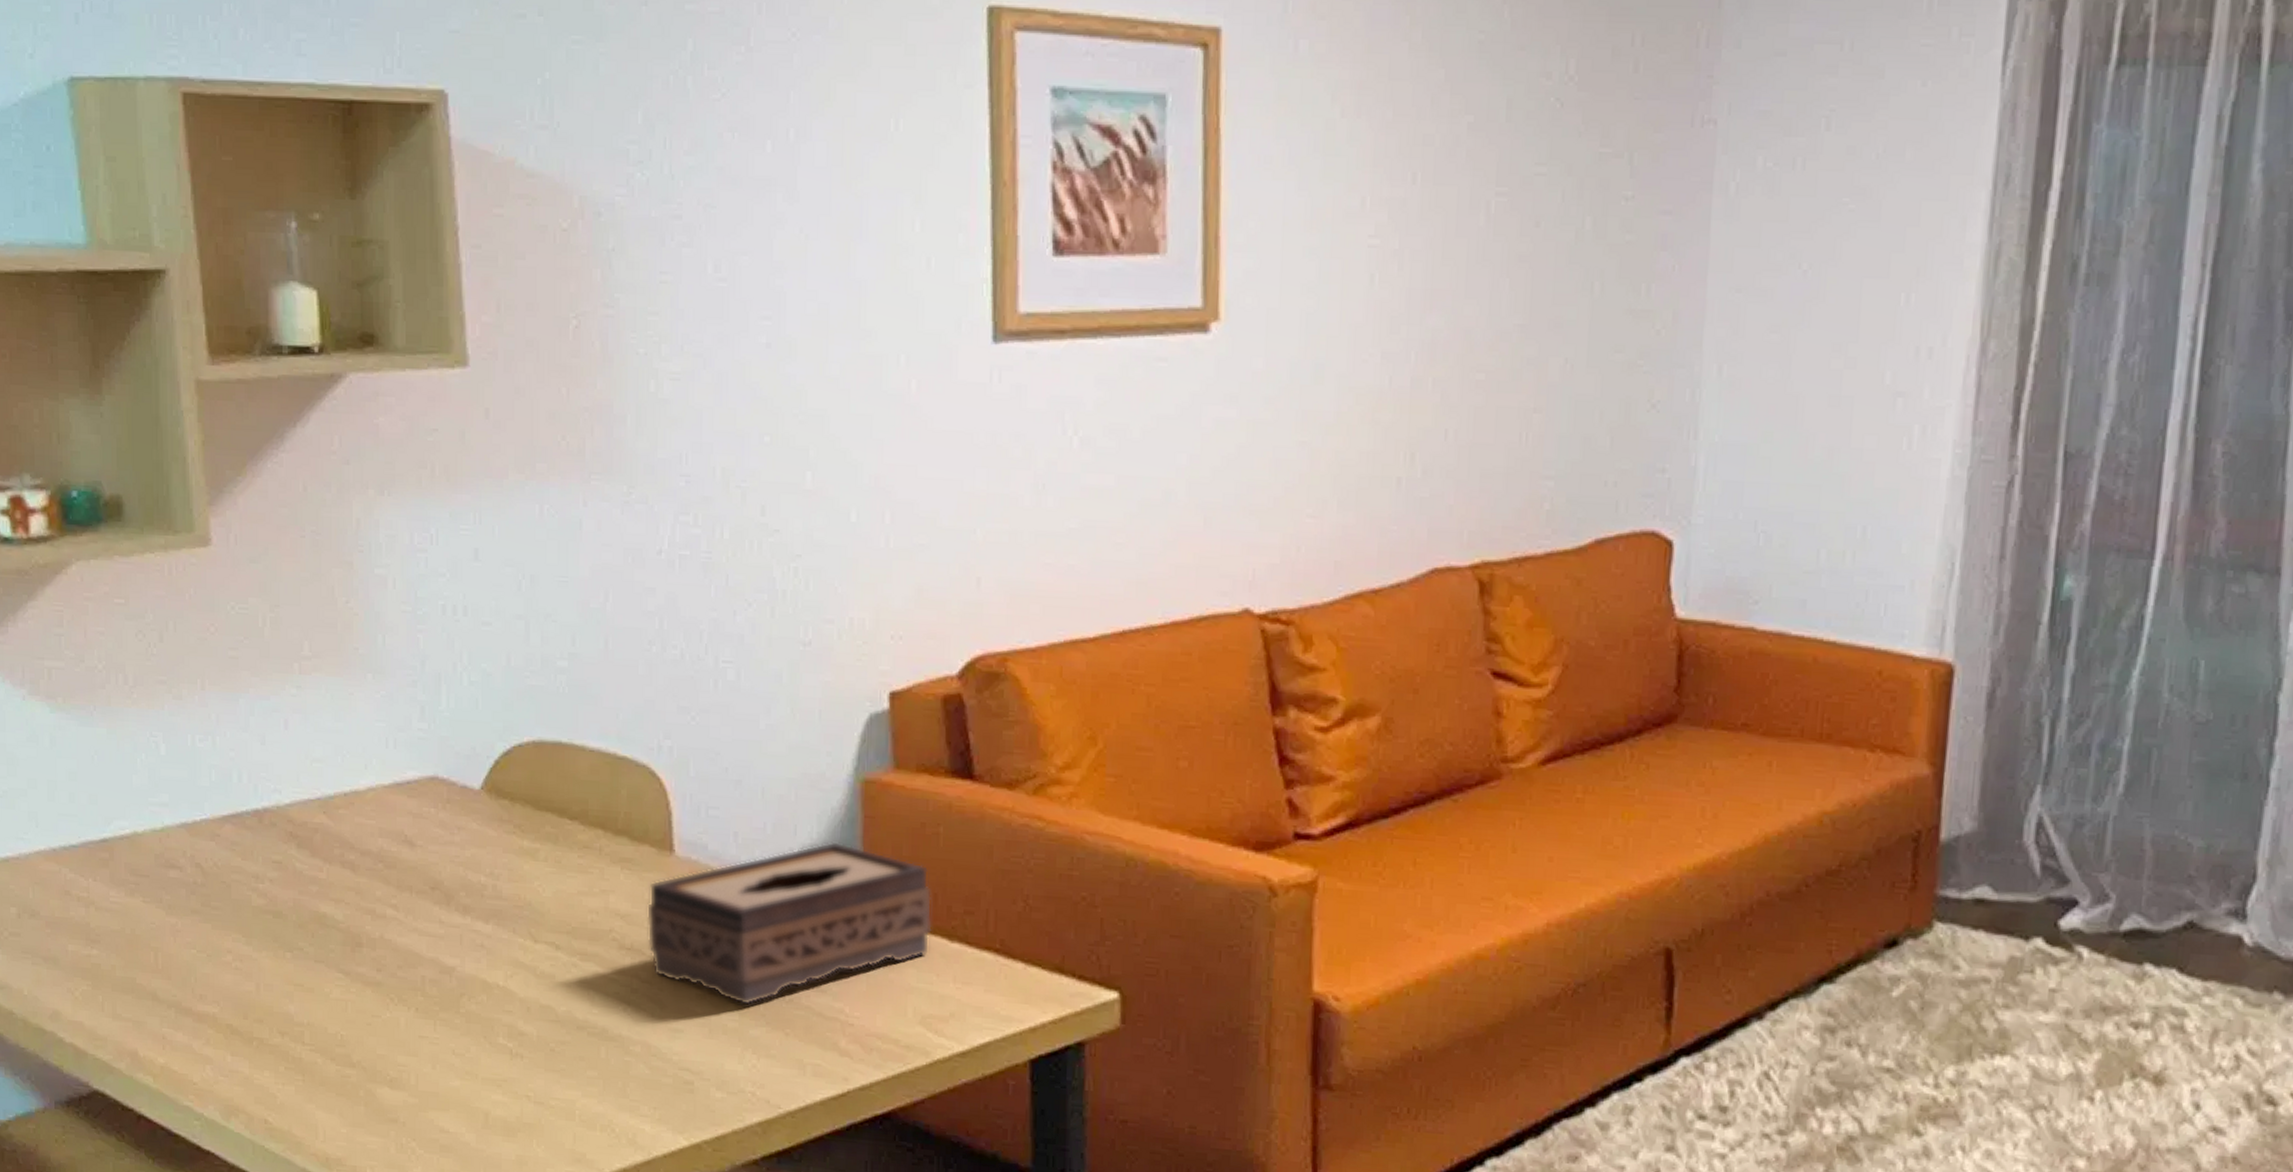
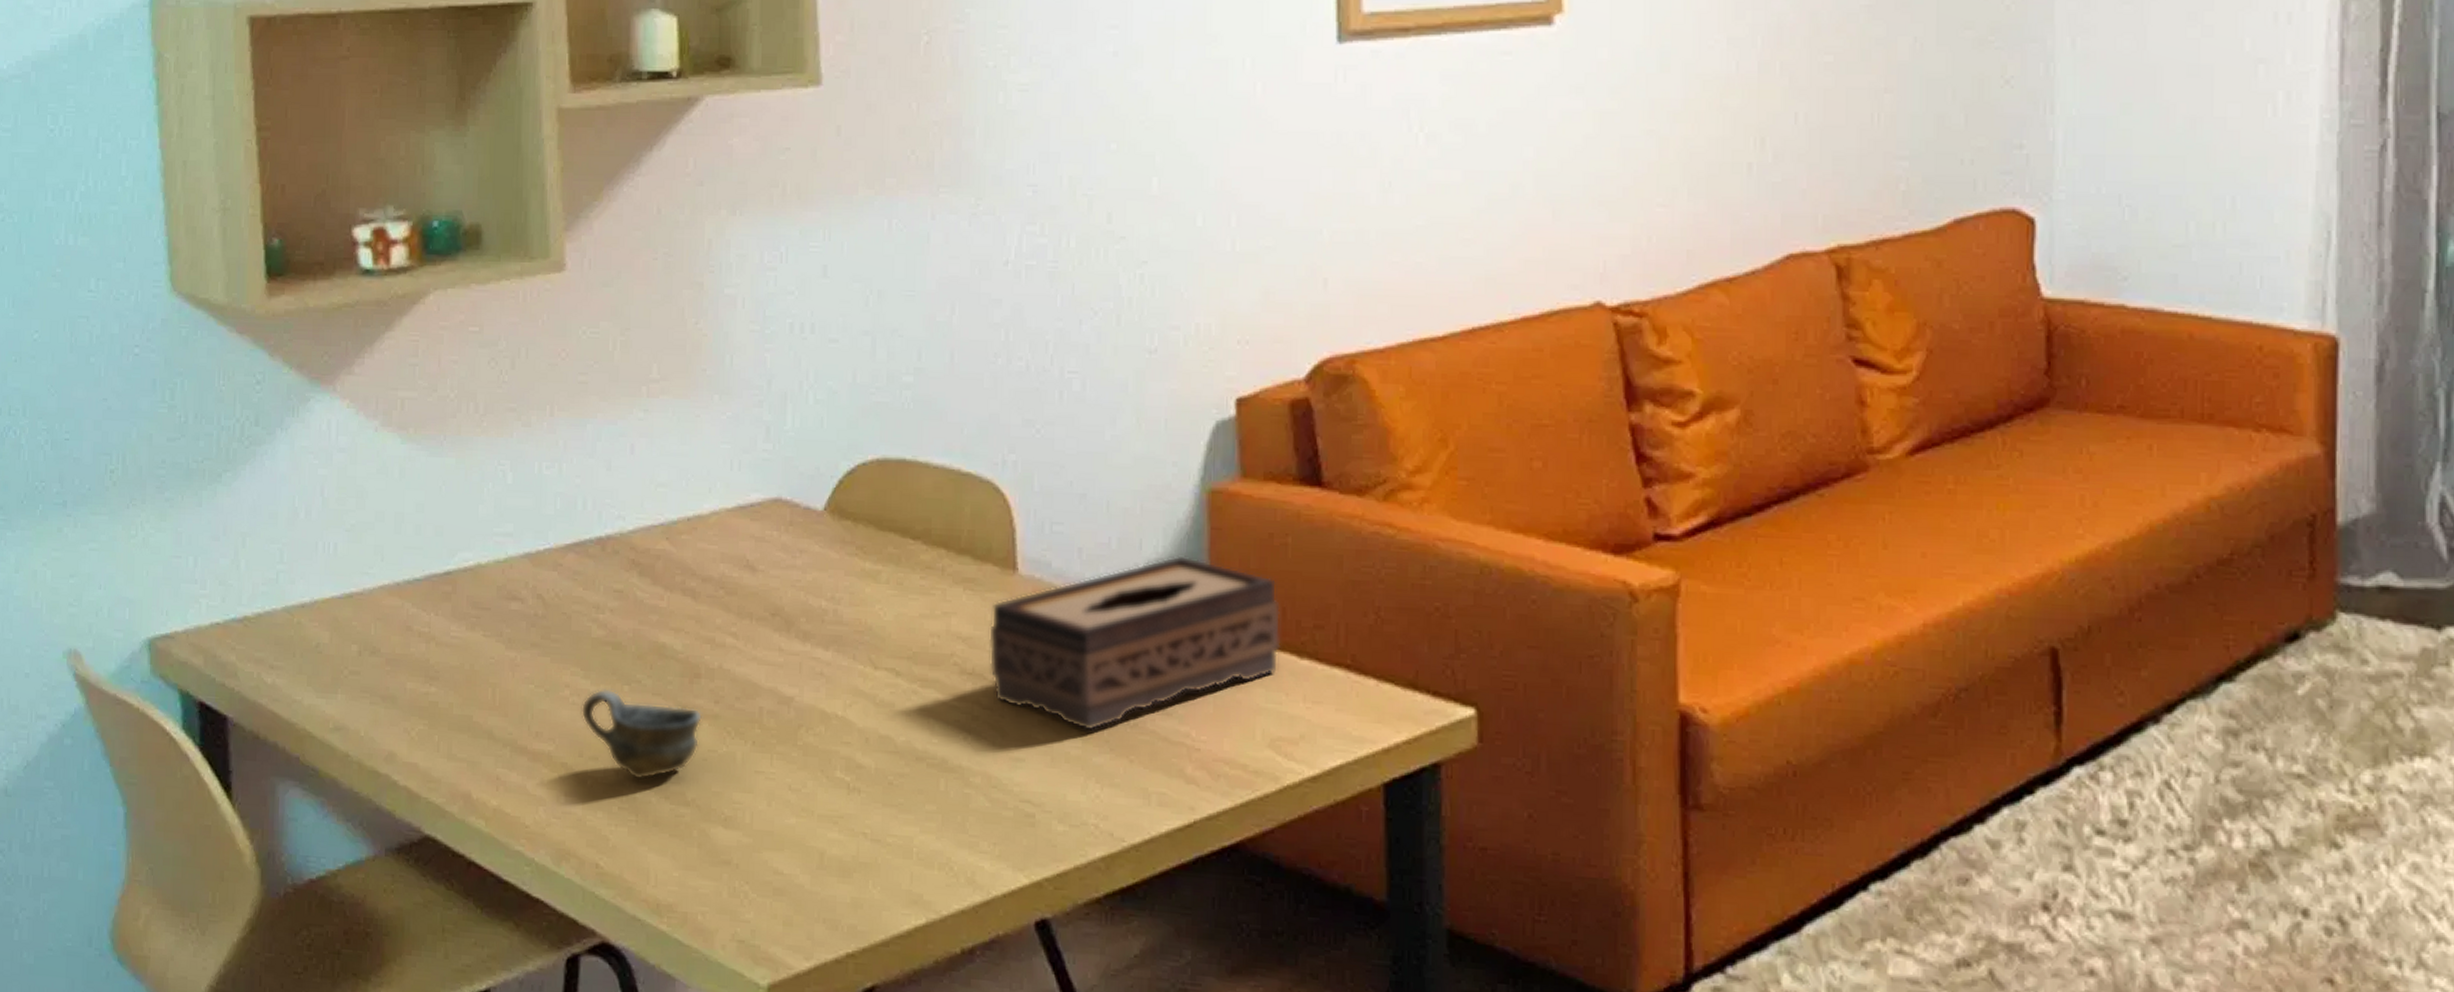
cup: none [244,954,366,1043] -> present [581,688,703,781]

